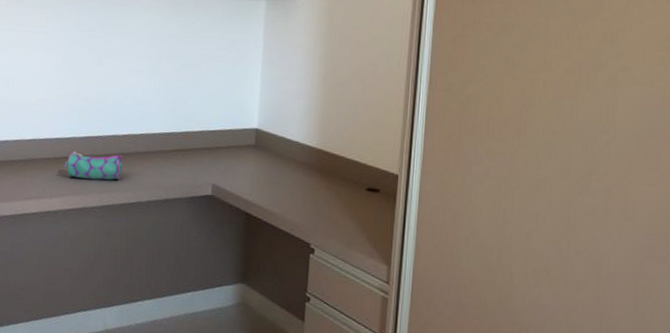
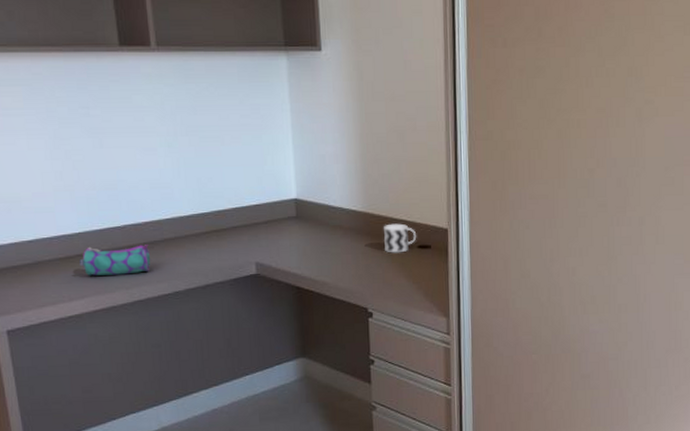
cup: none [333,163,367,193] -> present [383,223,417,253]

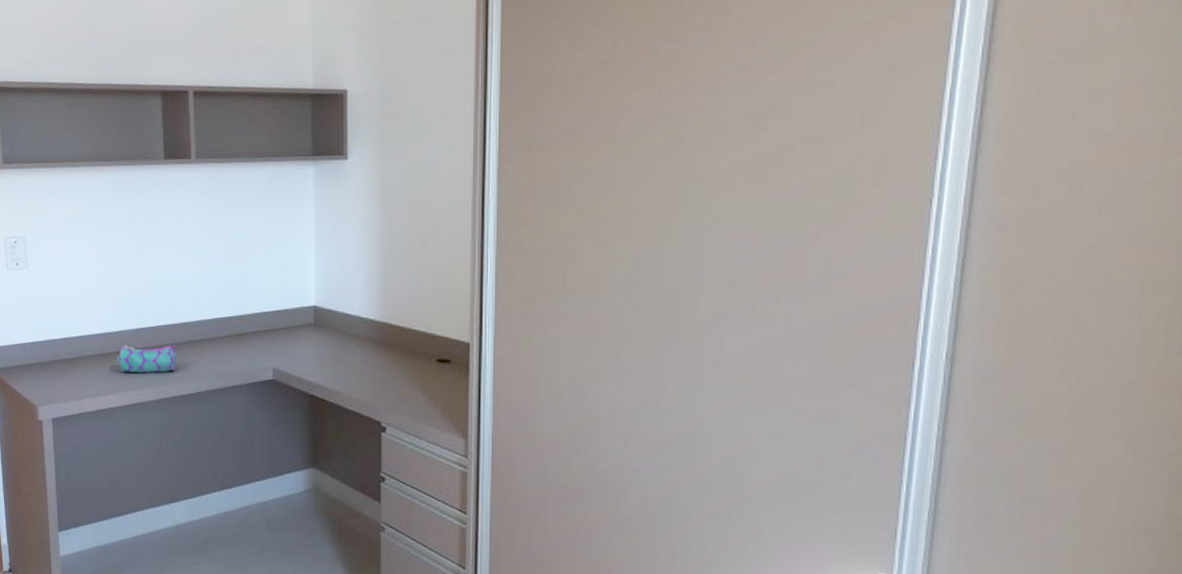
cup: present [383,223,417,253] -> none [400,335,436,366]

